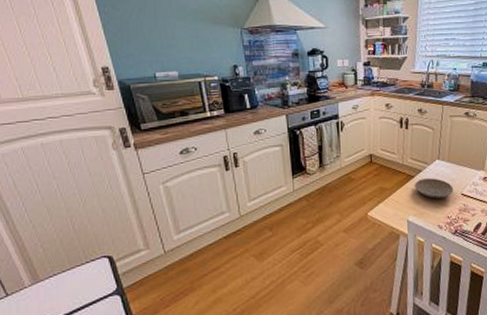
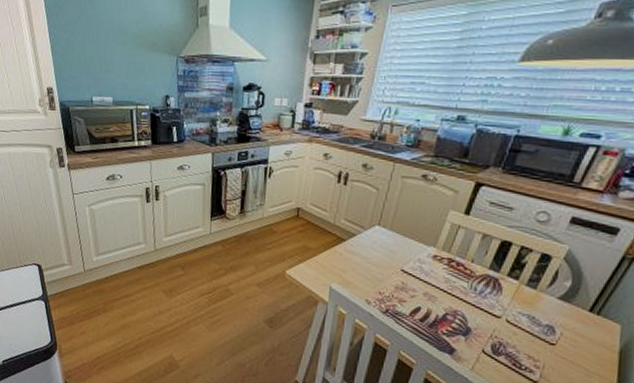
plate: present [415,178,454,199] -> none [345,244,392,270]

